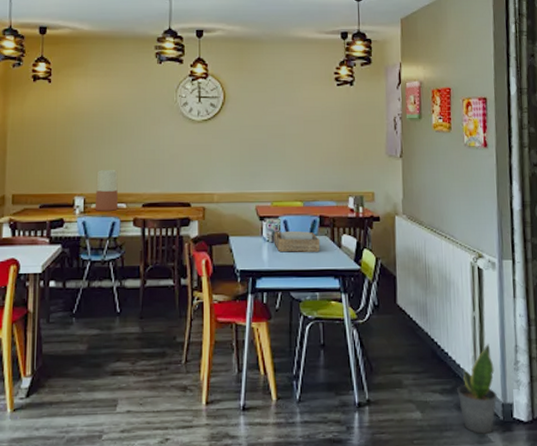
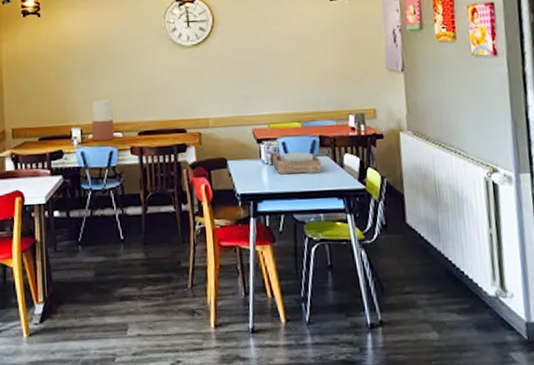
potted plant: present [456,344,497,434] -> none [475,261,520,354]

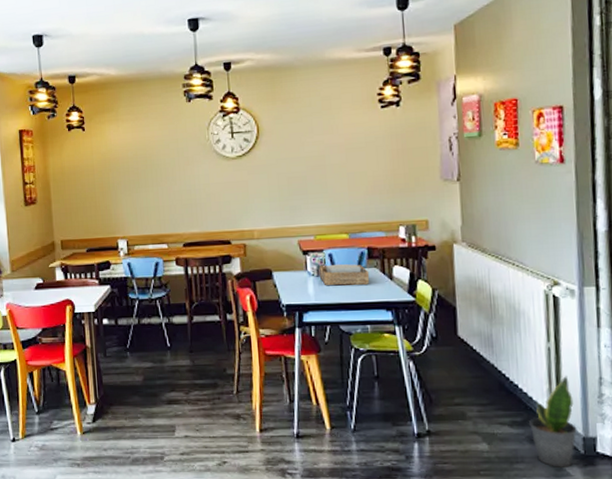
vase: present [91,100,115,142] -> none [136,212,161,254]
potted plant: none [475,261,520,354] -> present [528,376,577,467]

